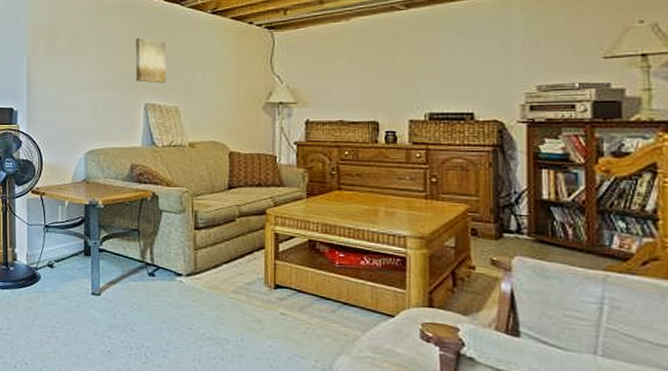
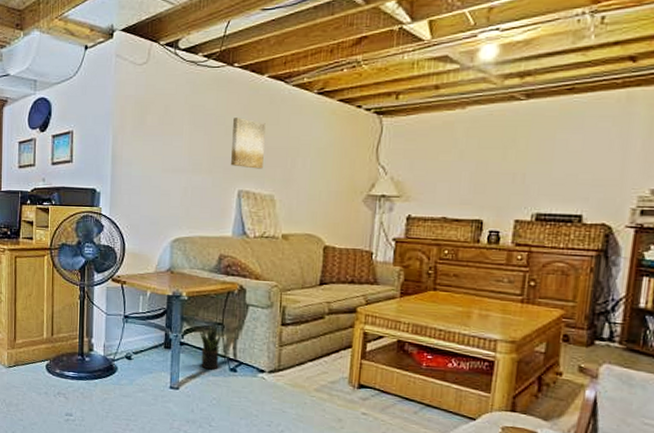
potted plant: none [117,230,138,275] -> present [200,324,222,370]

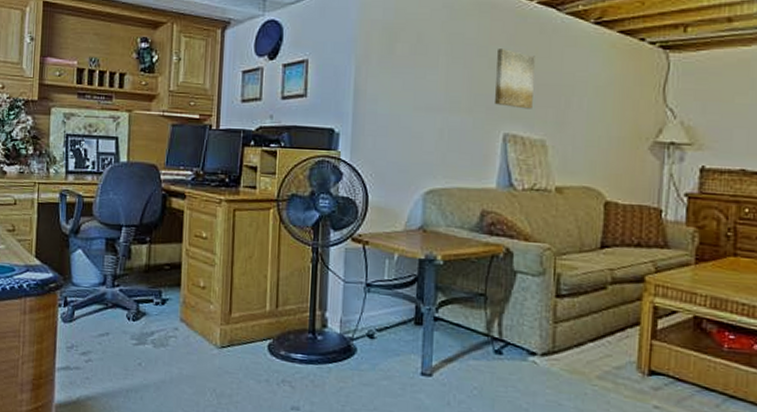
potted plant: present [200,324,222,370] -> none [458,294,484,352]

